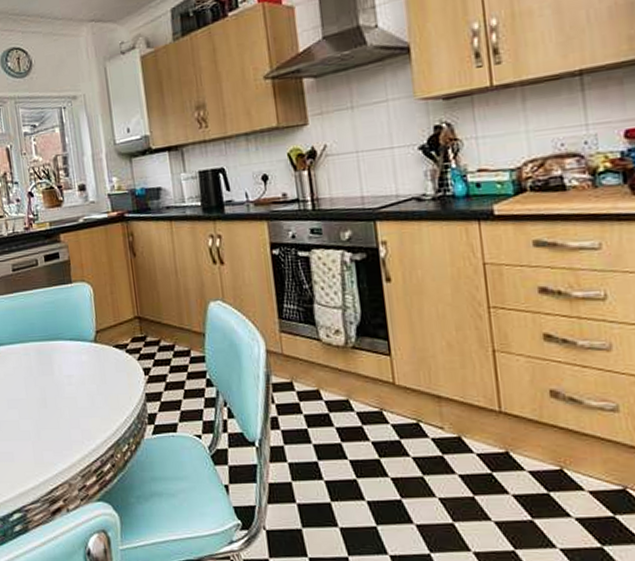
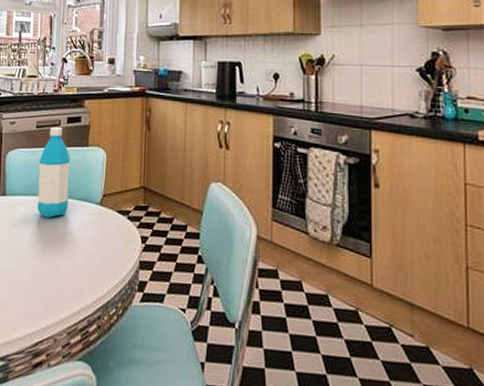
water bottle: none [21,268,61,364] -> present [37,127,70,218]

